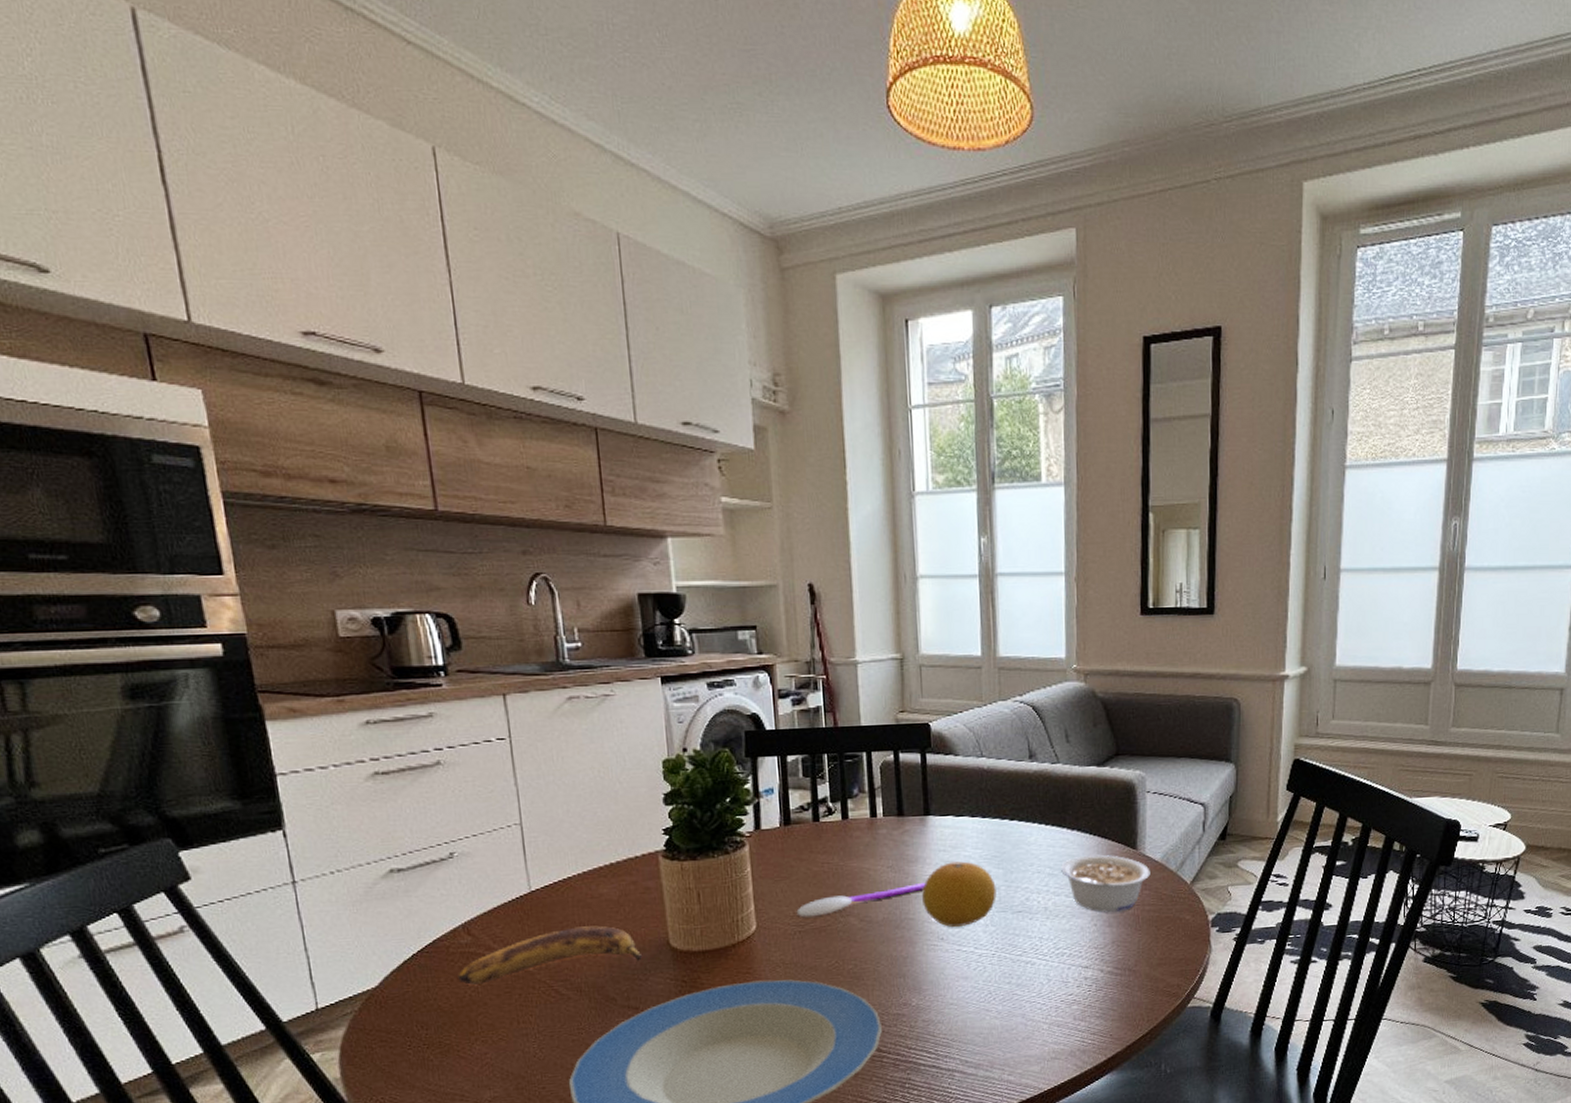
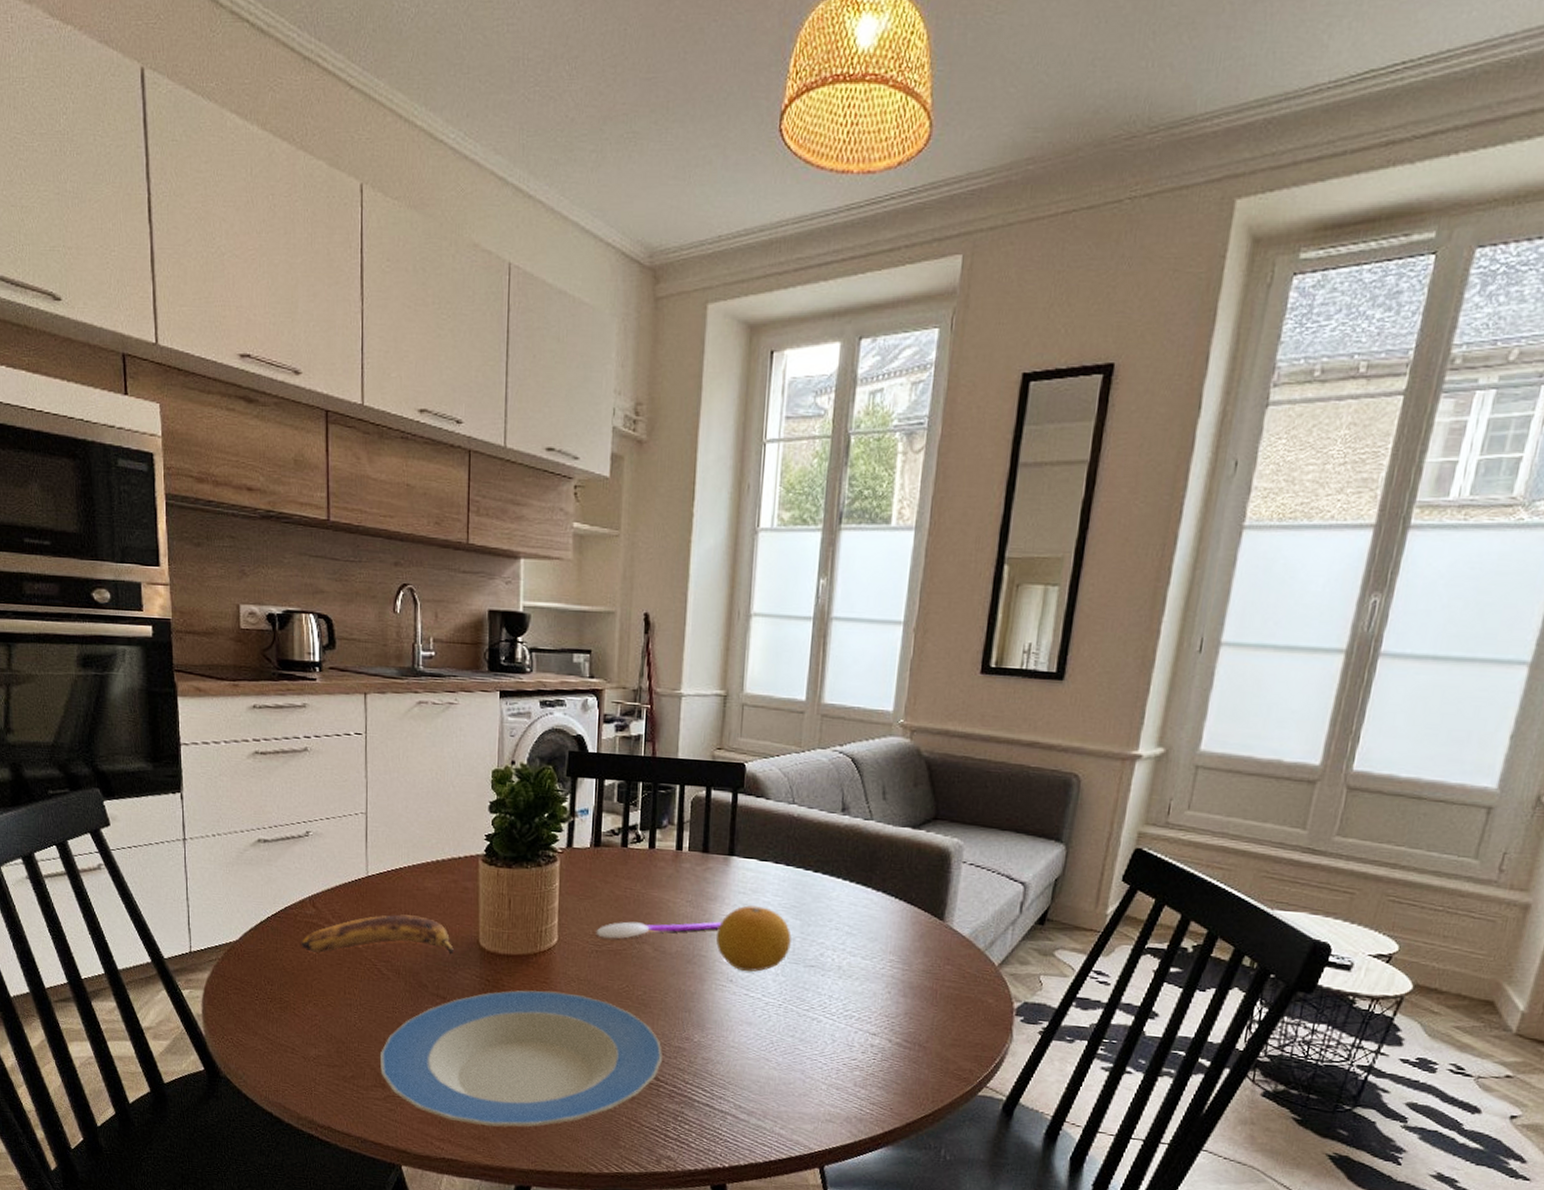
legume: present [1061,854,1150,913] -> none [860,919,956,983]

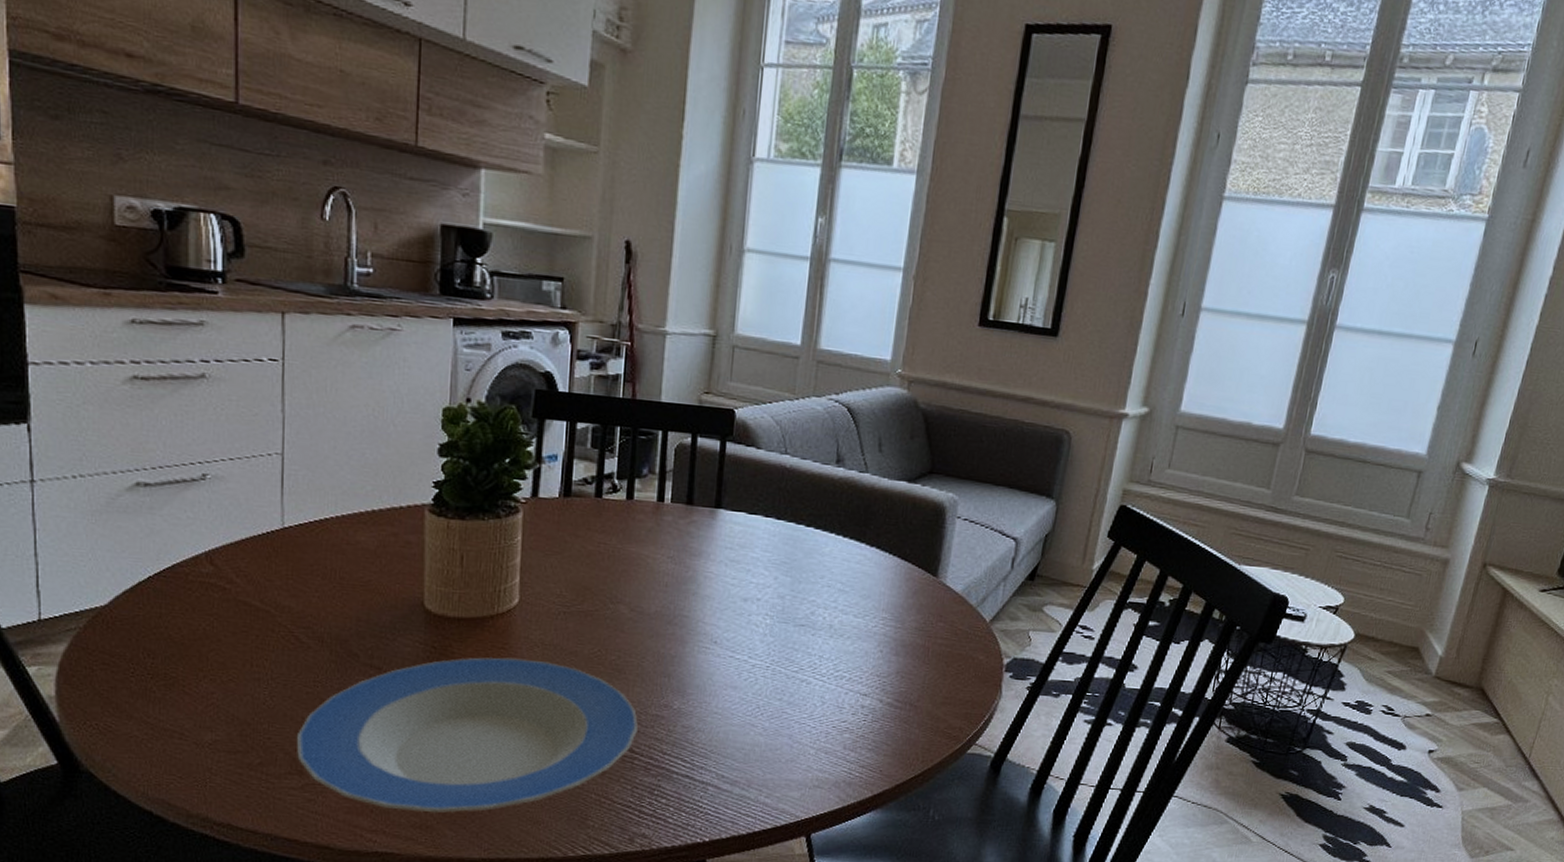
banana: present [301,914,454,954] -> none [194,573,392,619]
spoon: present [596,921,722,939] -> none [564,578,707,599]
fruit: present [716,905,792,972] -> none [699,562,781,632]

